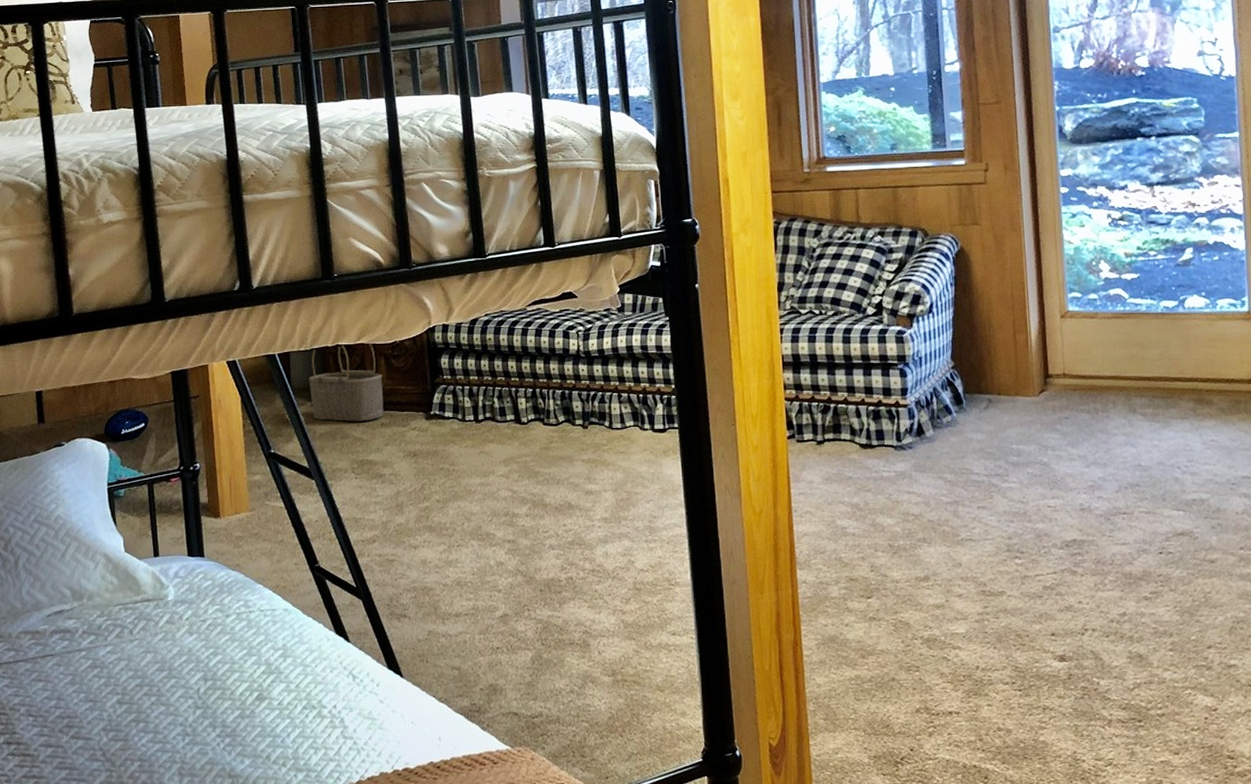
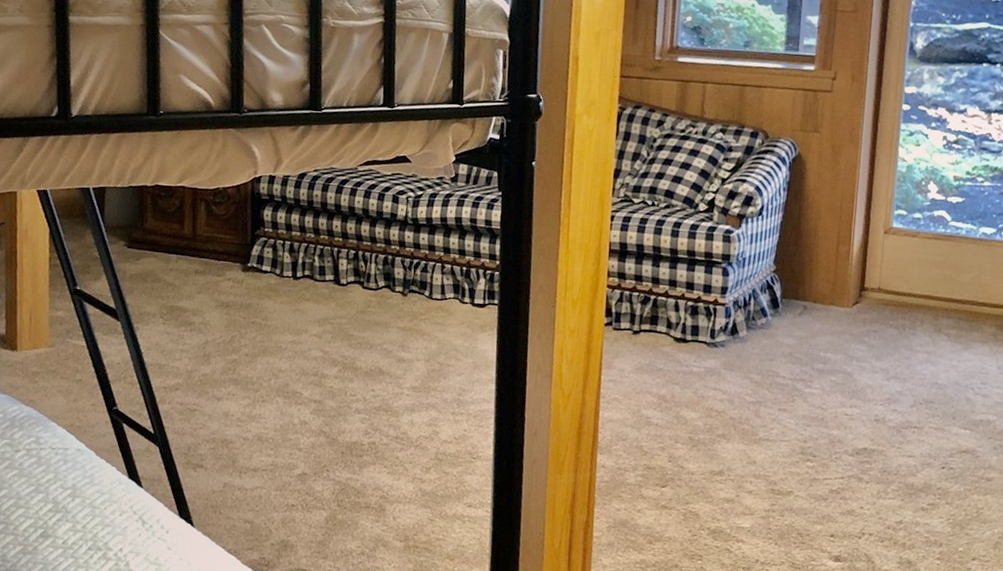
wicker basket: present [309,343,384,422] -> none [123,184,201,267]

